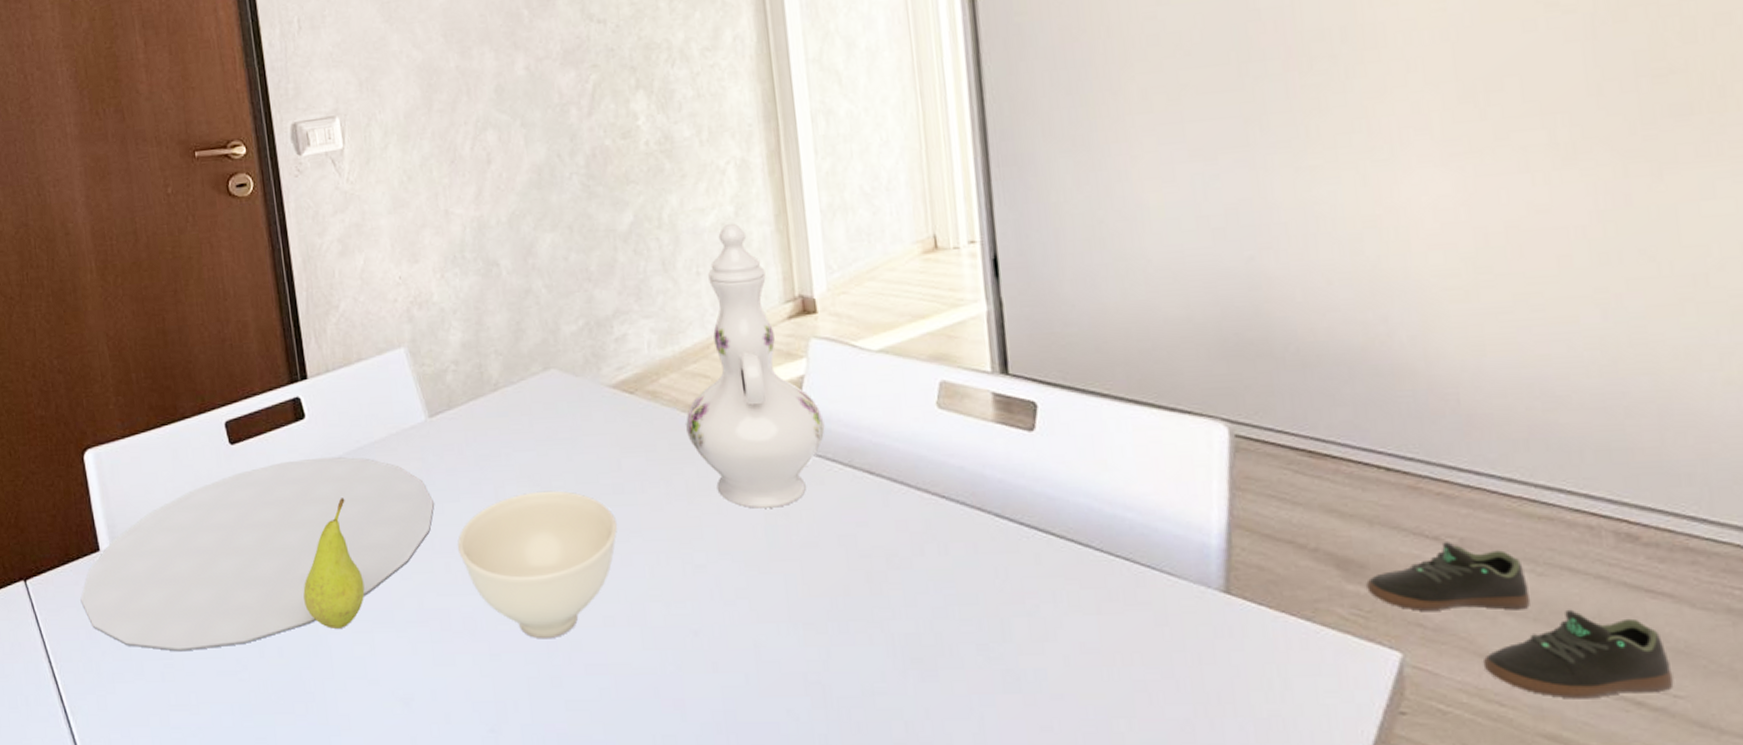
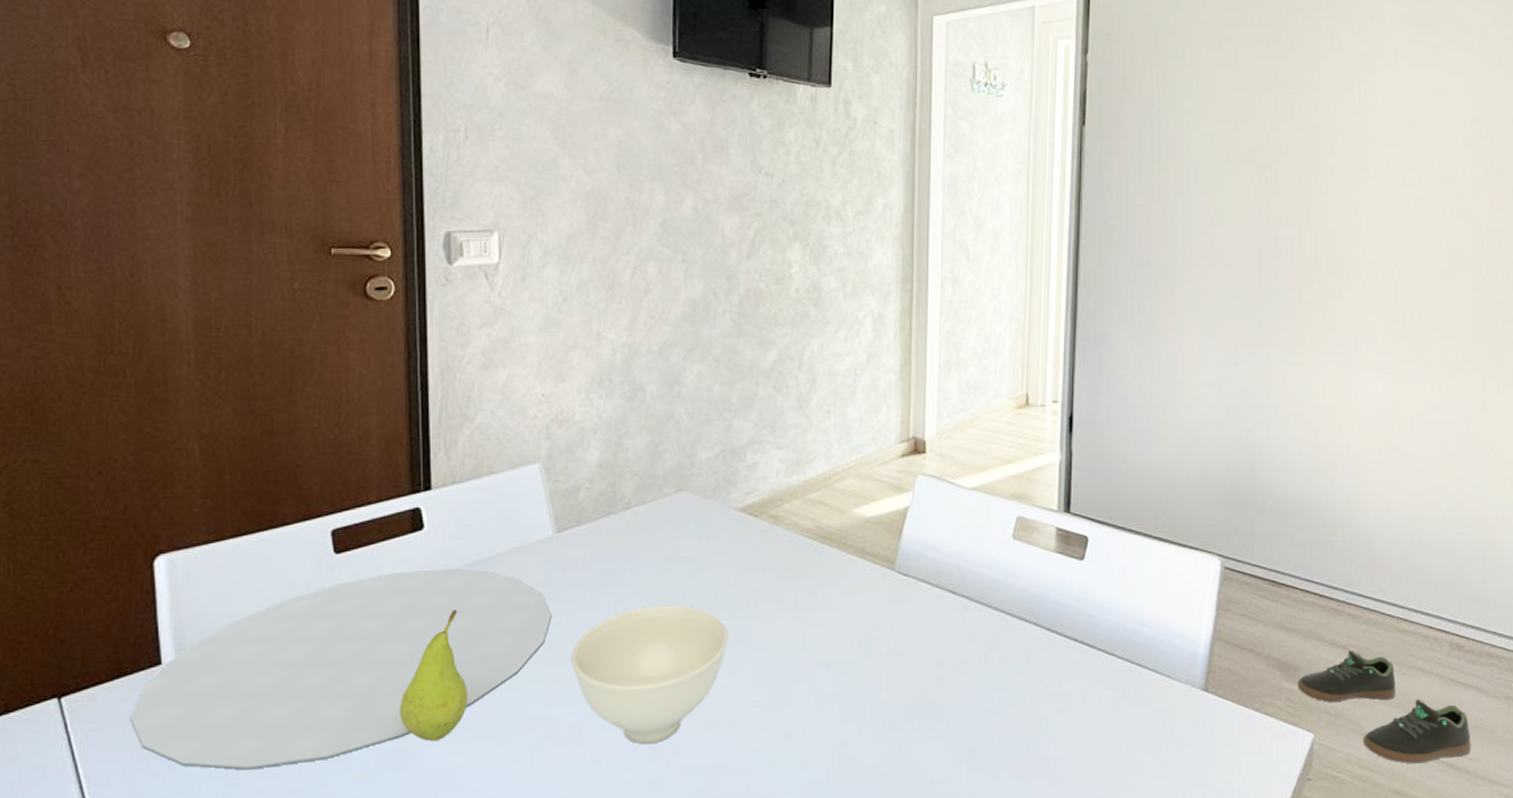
ewer: present [685,223,825,509] -> none [801,369,921,623]

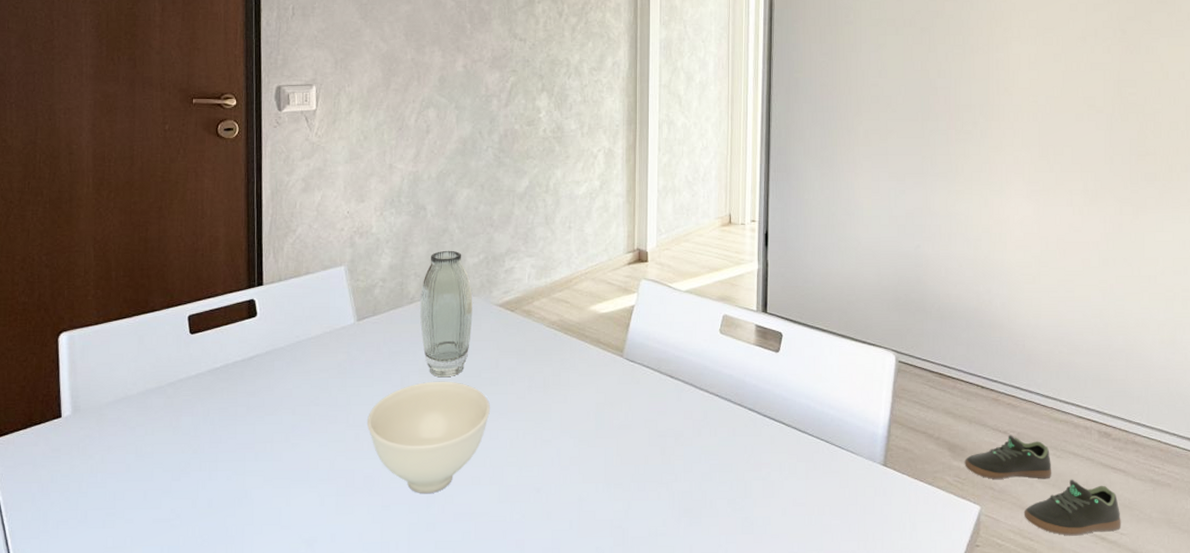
placemat: present [130,568,551,770] -> none [37,348,352,503]
fruit: present [400,610,468,741] -> none [236,380,288,484]
vase: none [637,442,706,601] -> present [419,250,473,378]

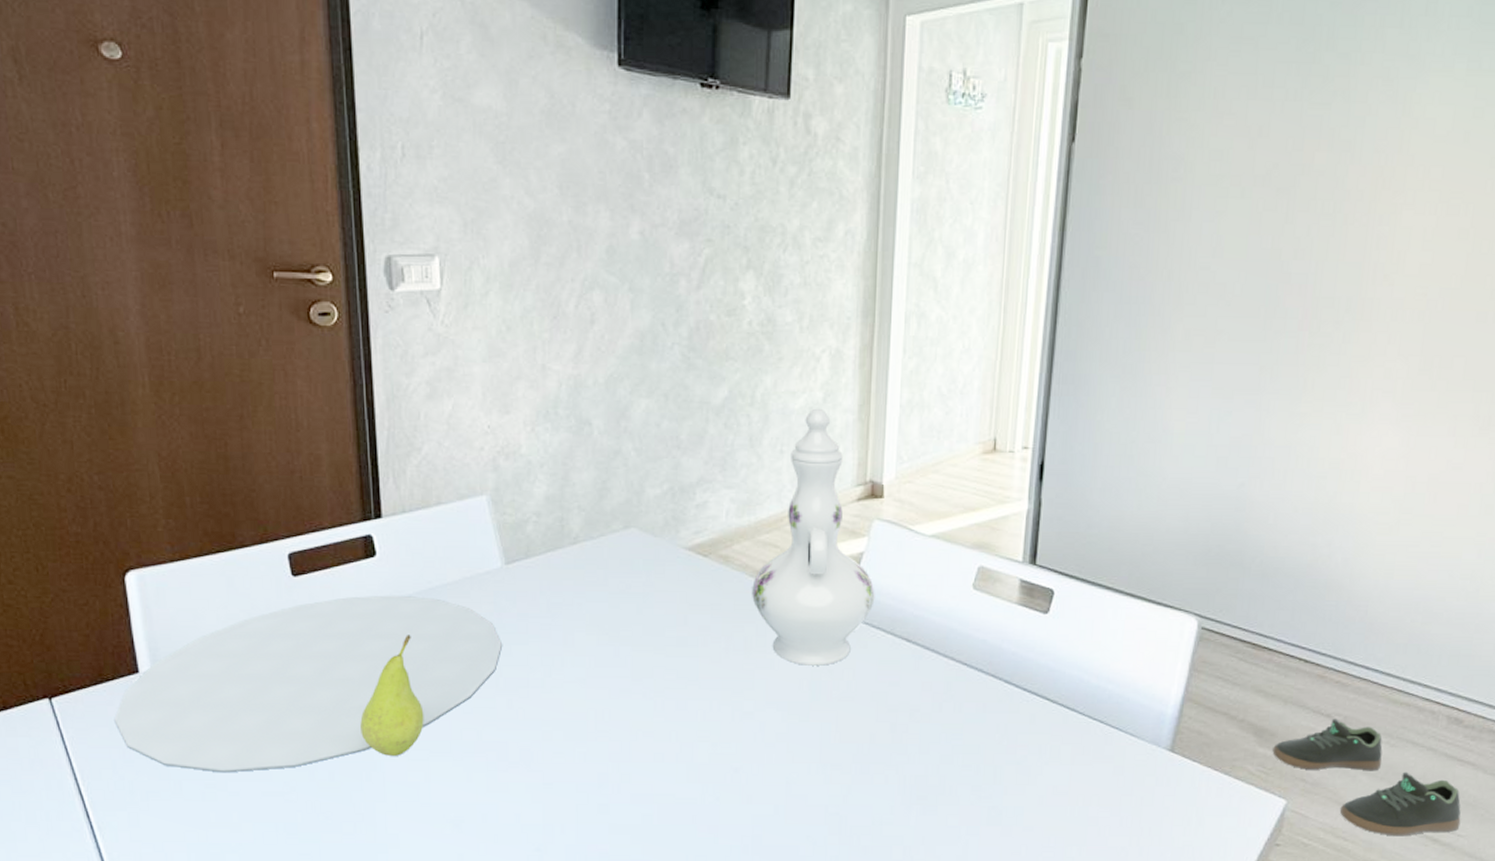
placemat: none [37,348,352,503] -> present [114,595,502,773]
fruit: none [236,380,288,484] -> present [360,635,424,756]
bowl: present [366,381,491,494] -> none [521,639,678,771]
vase: present [419,250,473,378] -> none [585,478,654,636]
ewer: none [548,193,644,399] -> present [751,408,875,666]

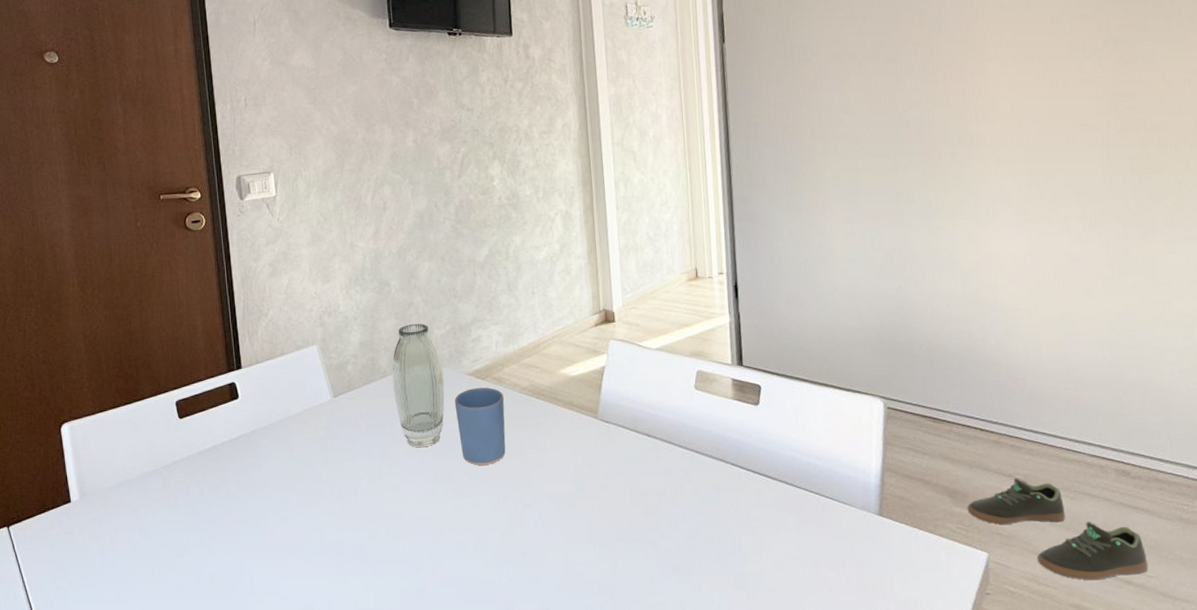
placemat: present [114,595,502,773] -> none [53,427,335,579]
fruit: present [360,635,424,756] -> none [232,458,280,558]
vase: none [585,478,654,636] -> present [392,323,445,448]
mug: none [665,567,730,662] -> present [454,387,506,465]
ewer: present [751,408,875,666] -> none [520,257,618,462]

